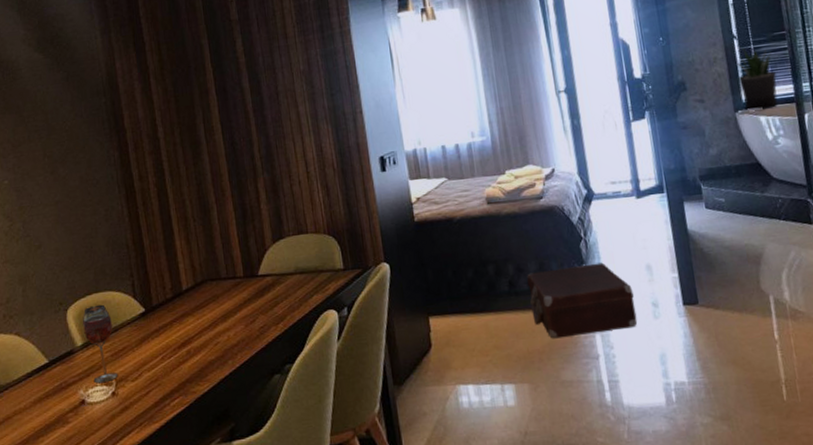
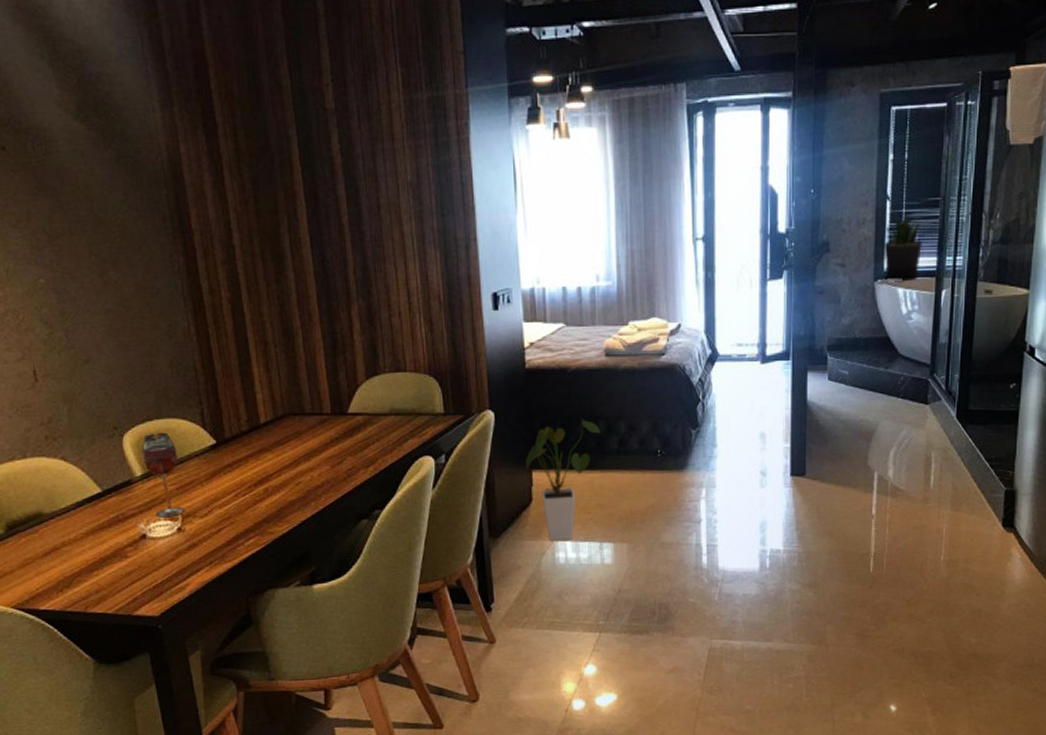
house plant: none [422,263,491,387] -> present [526,418,601,542]
suitcase: present [527,262,638,339] -> none [639,427,744,501]

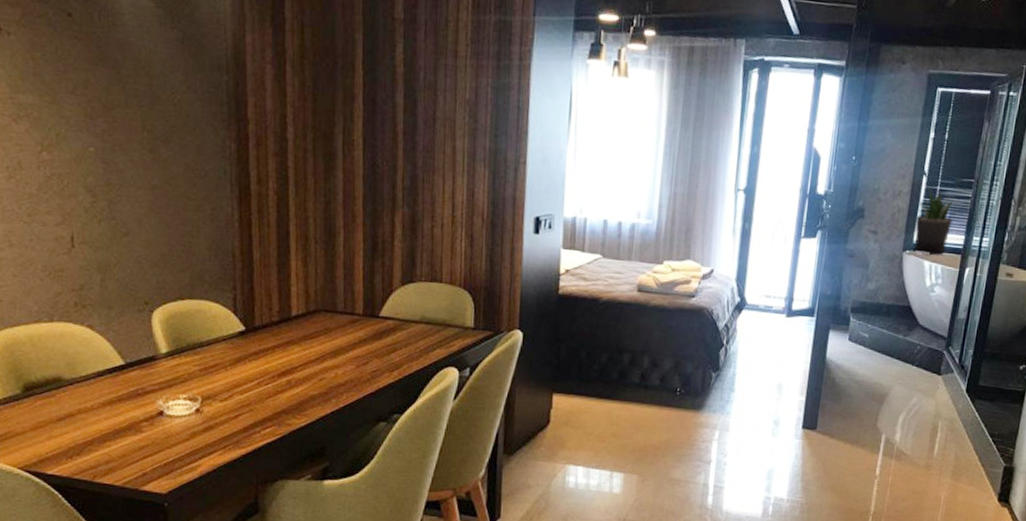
wineglass: present [141,432,185,518] -> none [169,312,206,398]
house plant: present [526,418,601,542] -> none [548,348,625,466]

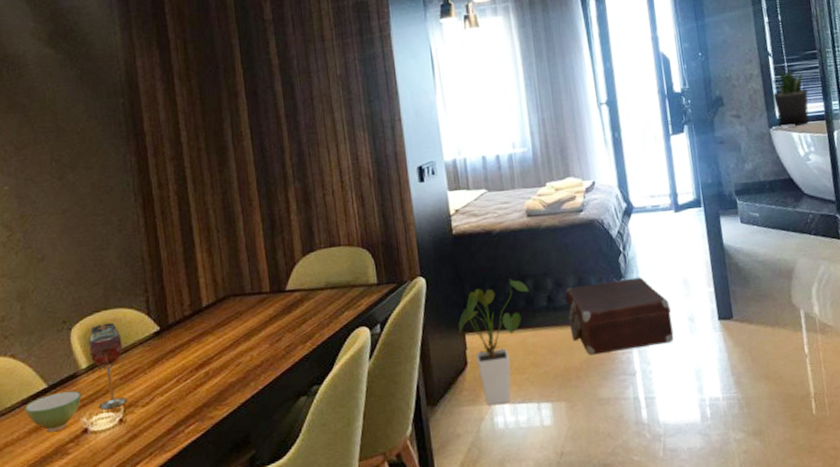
bowl: none [99,371,160,409] -> present [23,390,82,433]
wineglass: none [169,312,206,398] -> present [88,322,127,410]
house plant: none [548,348,625,466] -> present [459,278,529,406]
suitcase: none [657,369,759,441] -> present [566,277,674,356]

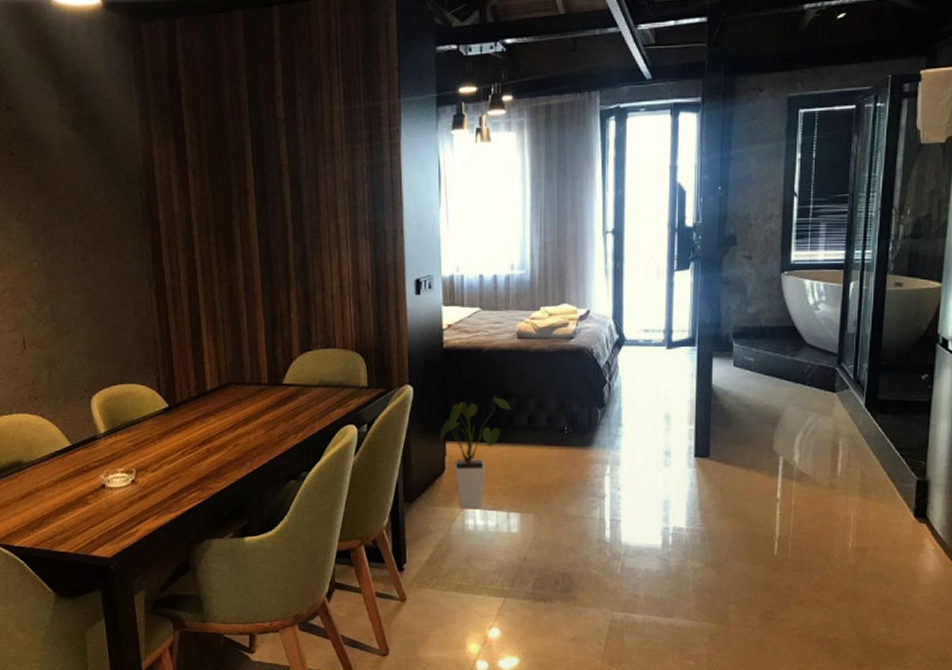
bowl: present [23,390,82,433] -> none [51,451,101,484]
wineglass: present [88,322,127,410] -> none [106,396,139,471]
suitcase: present [566,277,674,356] -> none [547,408,648,475]
planter: present [771,66,810,127] -> none [791,207,830,274]

